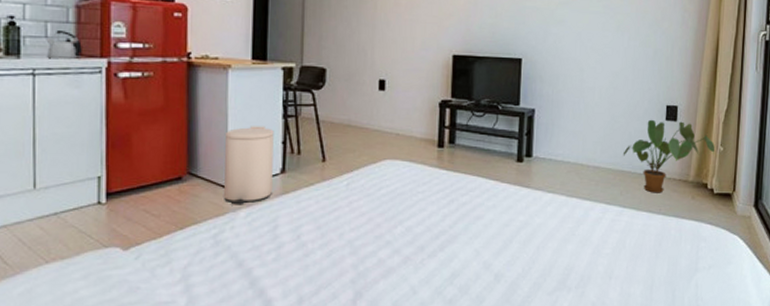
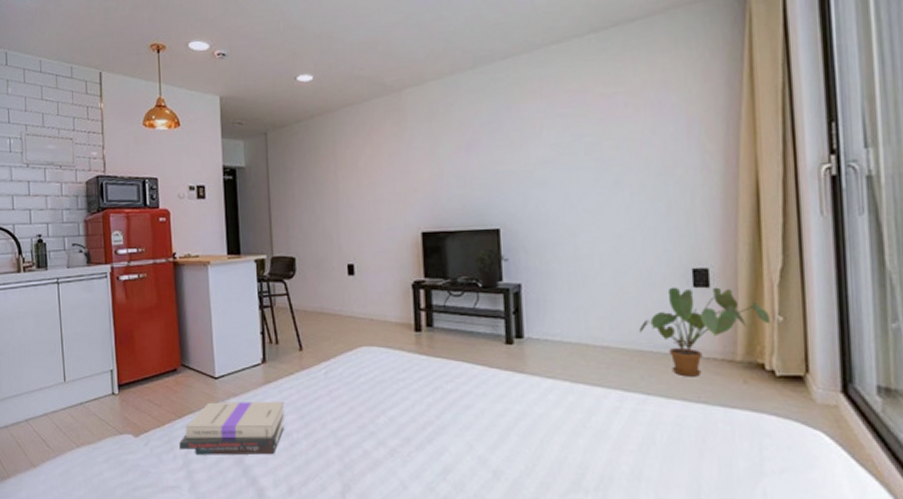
books: none [178,211,302,268] -> present [179,401,285,455]
pedal bin: present [224,126,274,205] -> none [210,318,256,395]
potted plant: none [496,74,528,112] -> present [474,247,510,289]

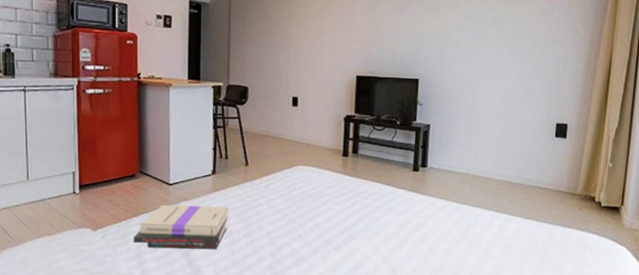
kettle: present [65,242,91,269] -> none [33,55,59,79]
house plant: present [638,287,771,377] -> none [512,136,604,204]

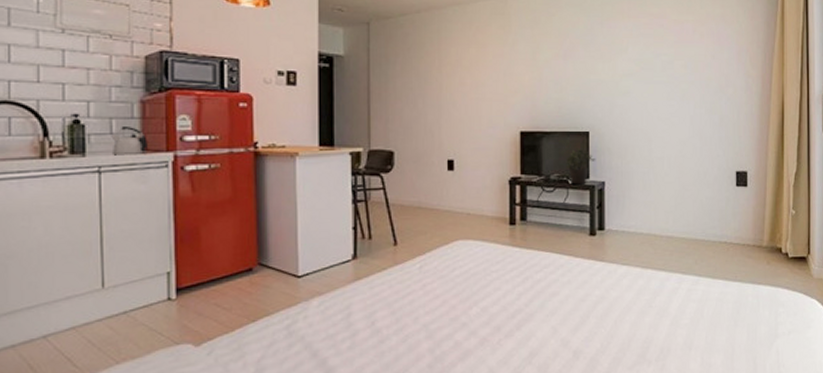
kettle: none [33,55,59,79] -> present [111,125,148,156]
books: present [133,204,229,250] -> none [251,297,376,360]

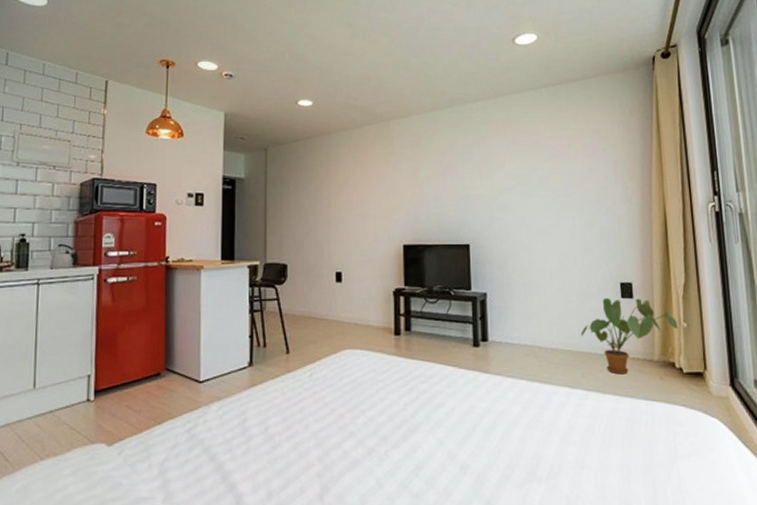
potted plant: present [566,148,596,186] -> none [447,260,477,297]
house plant: none [695,186,788,260] -> present [580,297,679,375]

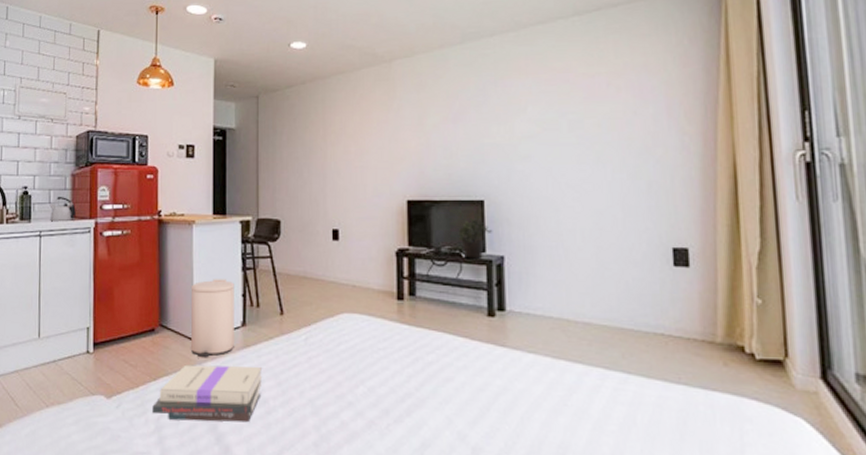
books: none [156,404,269,462] -> present [152,364,263,422]
pedal bin: none [198,321,242,399] -> present [191,279,234,358]
potted plant: none [447,260,477,297] -> present [458,218,493,260]
house plant: present [580,297,679,375] -> none [620,265,750,357]

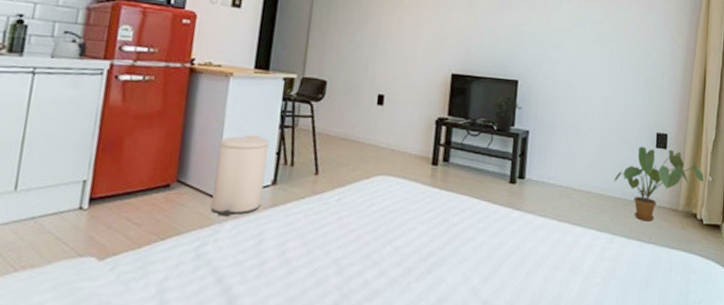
books: present [152,364,263,422] -> none [155,223,290,284]
house plant: none [620,265,750,357] -> present [614,146,704,222]

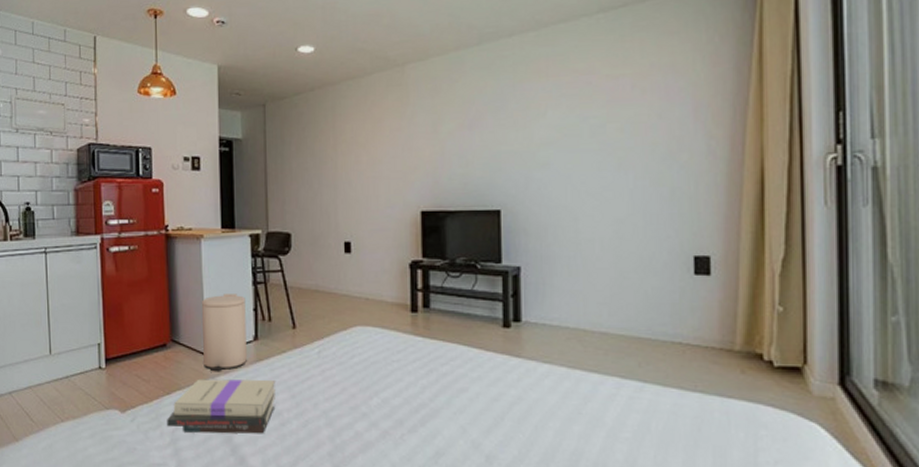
kettle: present [50,29,87,61] -> none [53,211,81,238]
books: none [155,223,290,284] -> present [167,379,276,434]
potted plant: present [492,95,523,133] -> none [473,228,510,271]
house plant: present [614,146,704,222] -> none [637,274,771,366]

